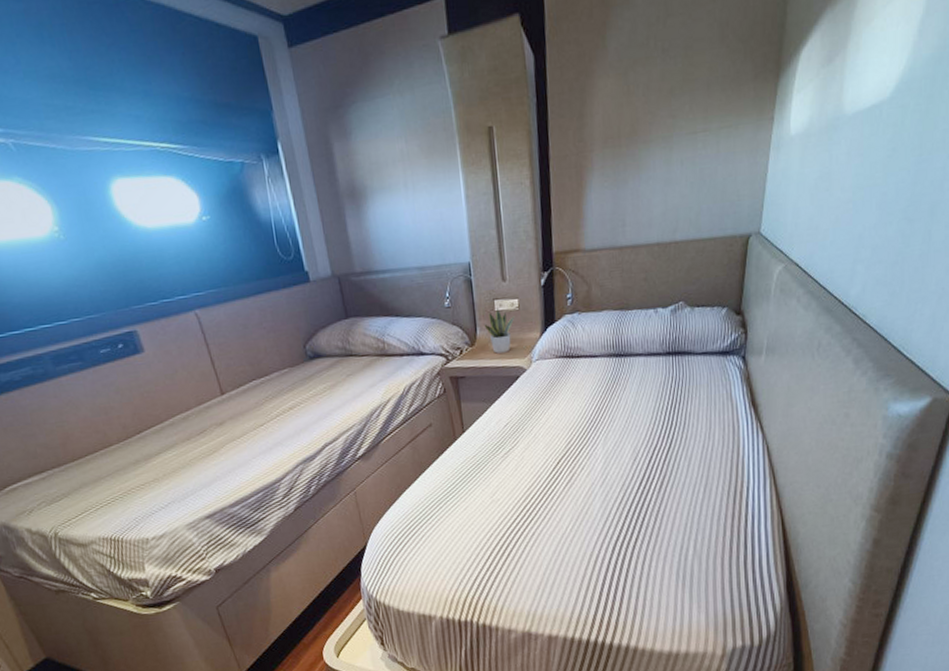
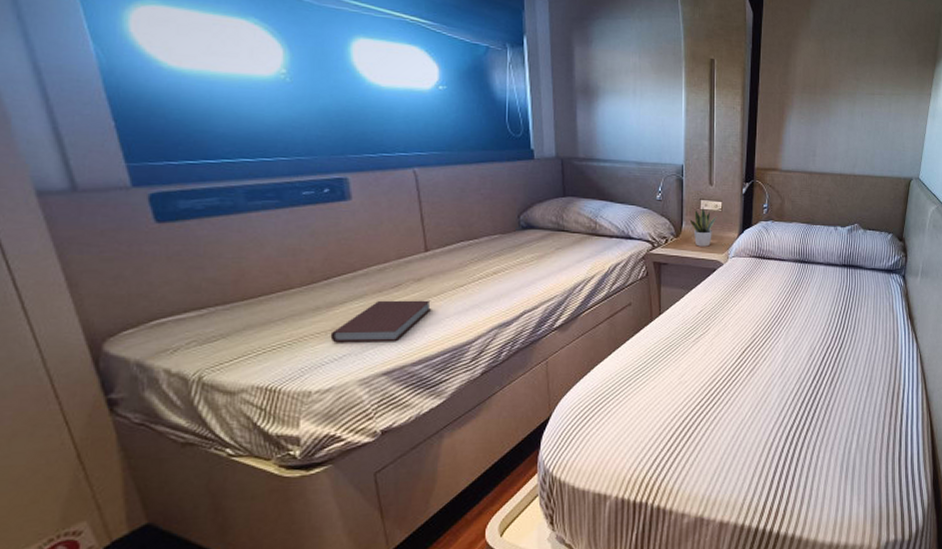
book: none [153,442,237,493] -> present [330,300,431,343]

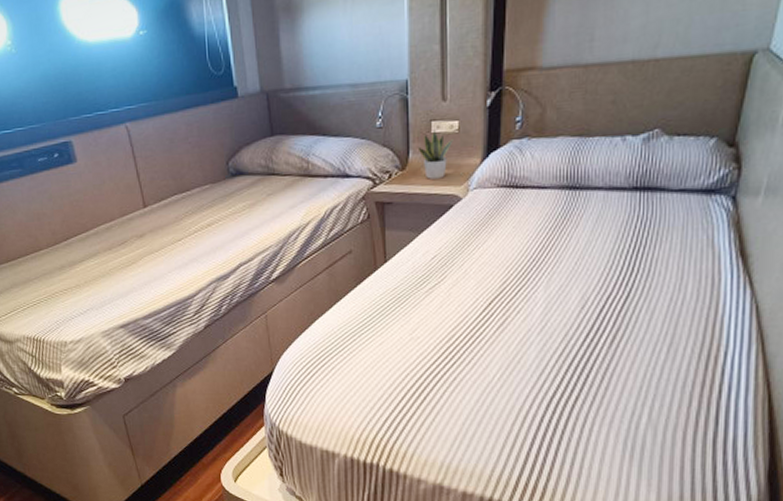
book: present [330,300,431,343] -> none [75,256,154,299]

